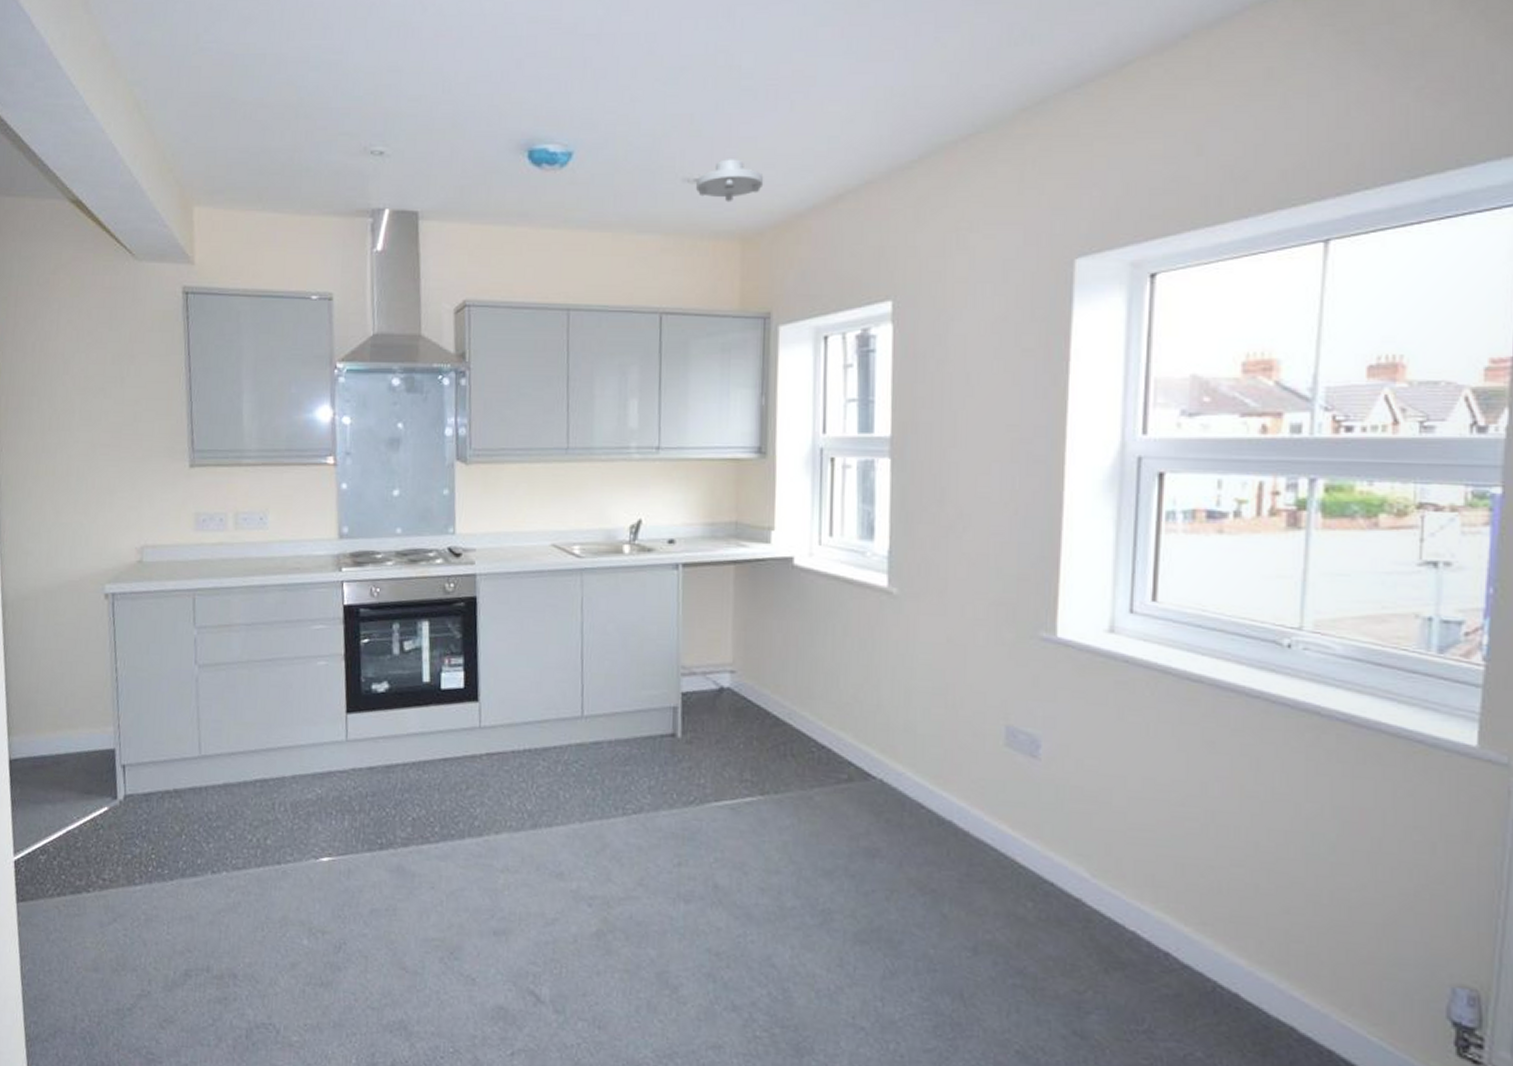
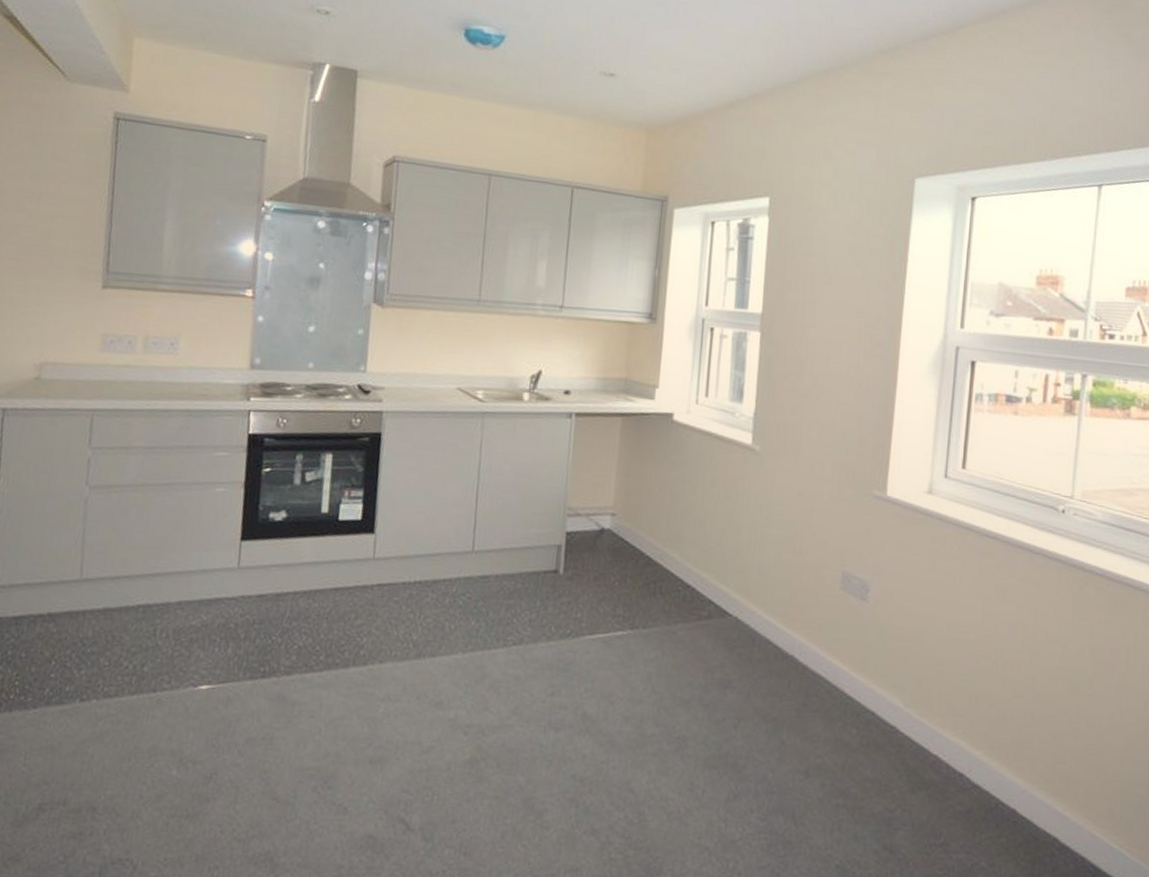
ceiling light: present [695,159,764,203] -> none [610,60,670,98]

